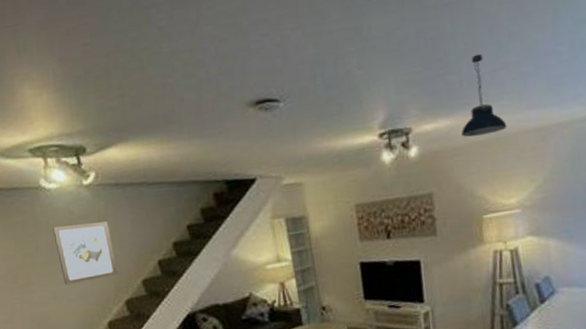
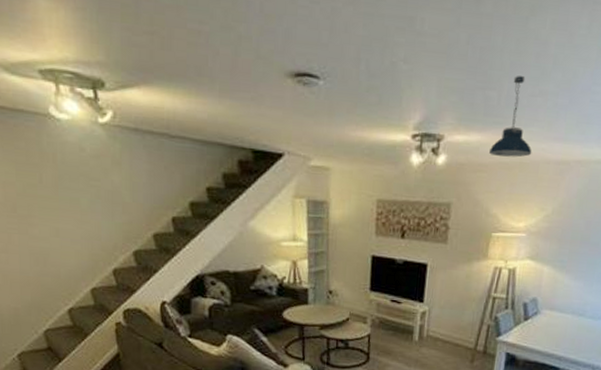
wall art: present [53,221,118,285] -> none [60,161,129,225]

